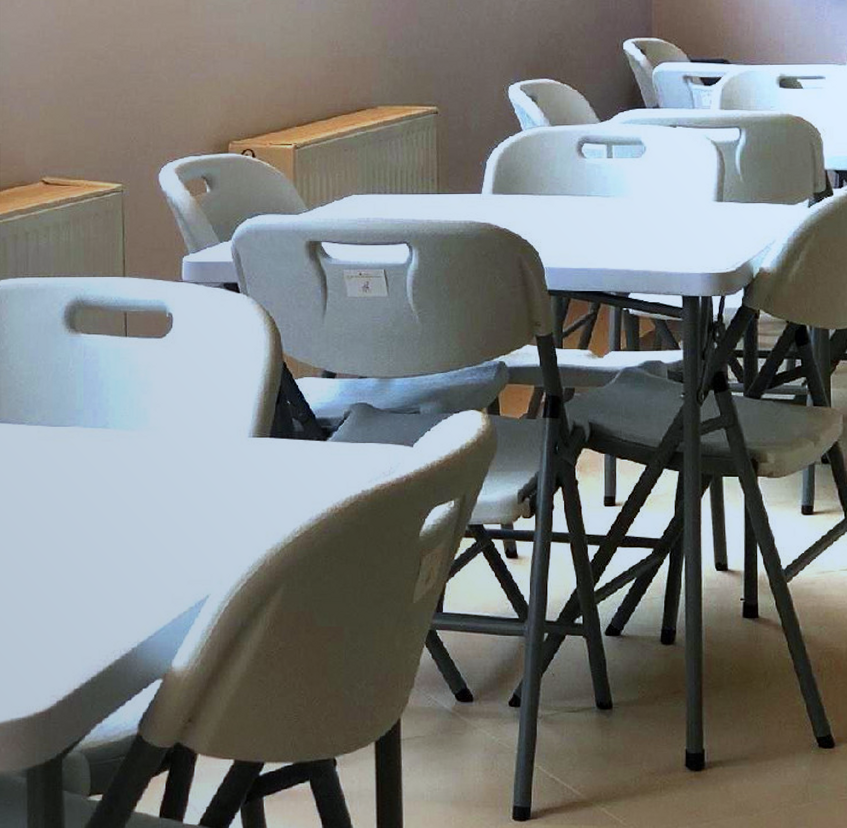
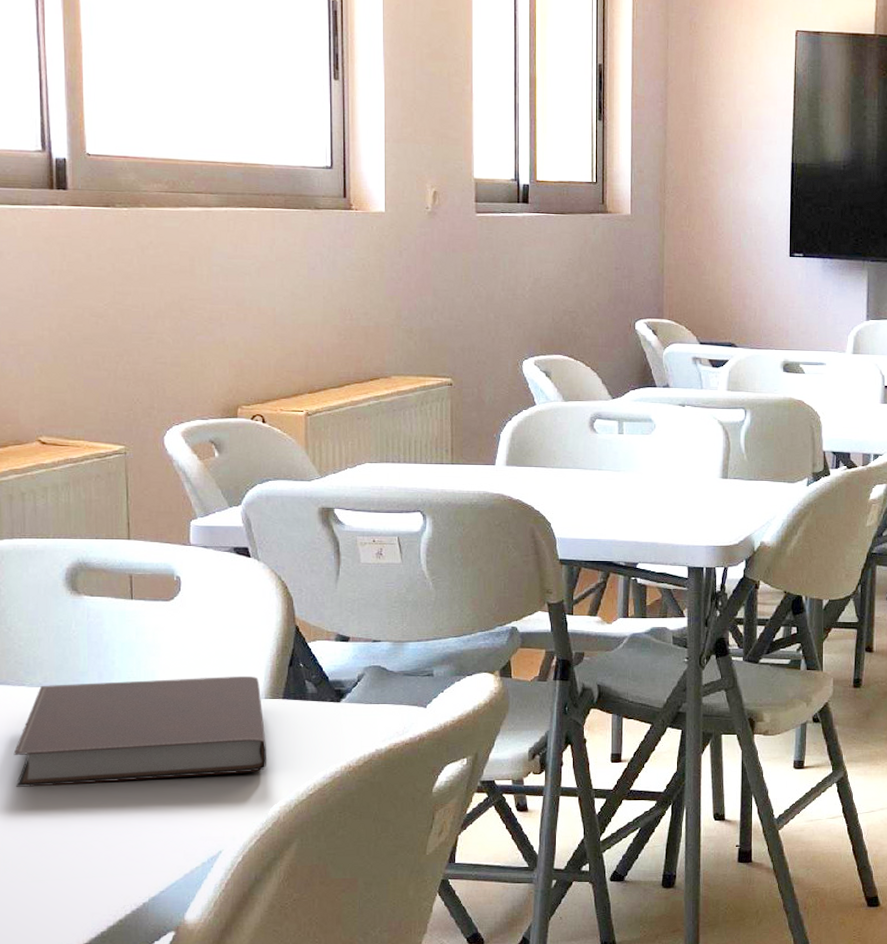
notebook: none [12,414,255,527] -> present [13,677,267,787]

